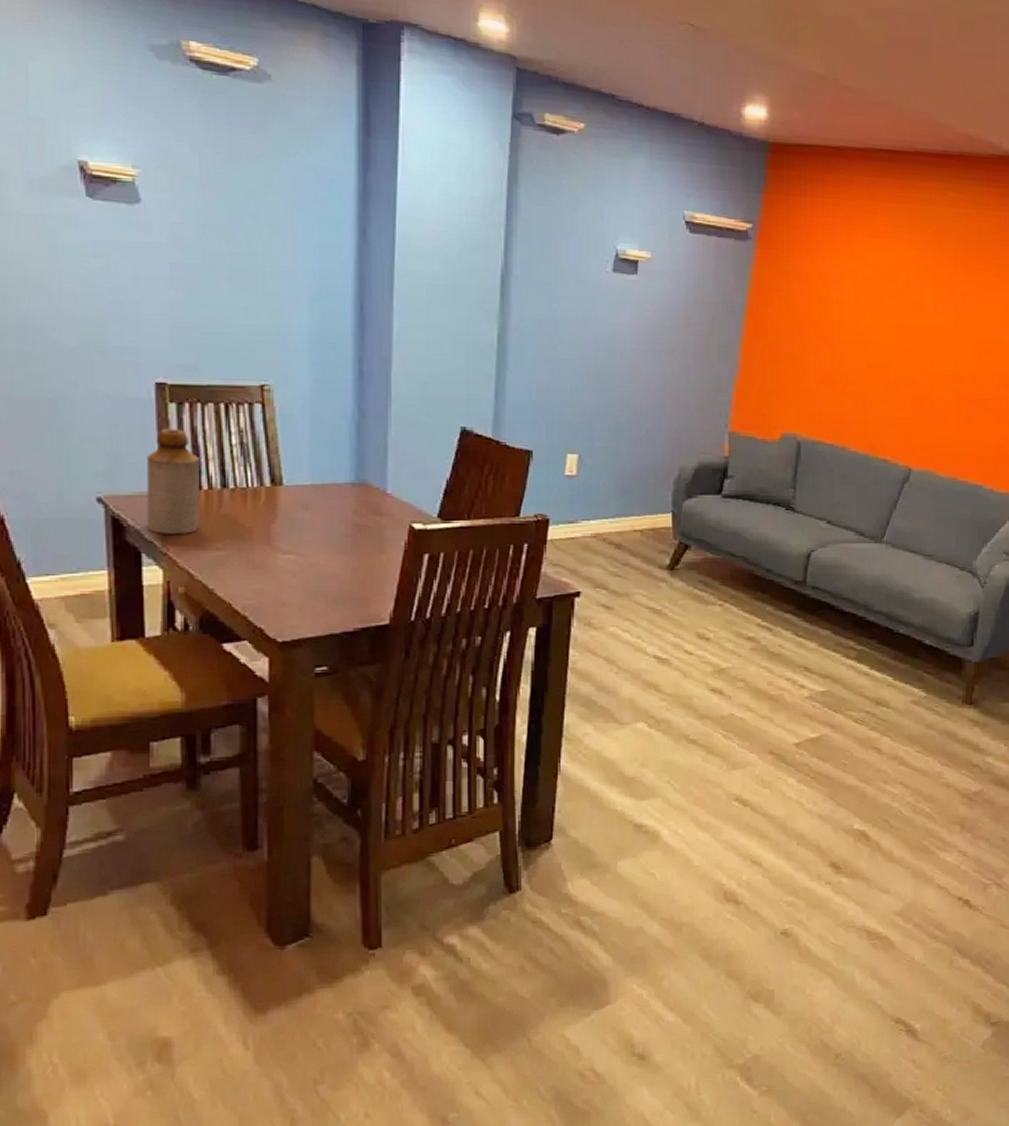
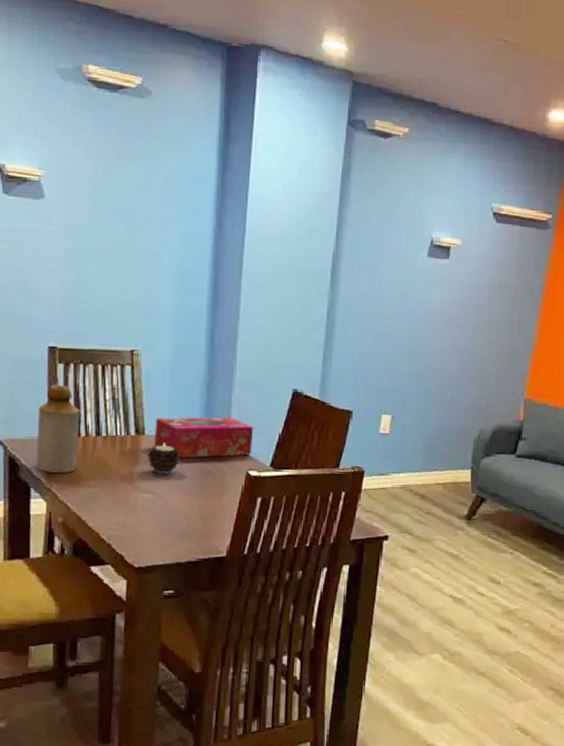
candle: none [287,494,327,531] -> present [147,443,180,474]
tissue box: none [295,461,416,512] -> present [154,417,254,458]

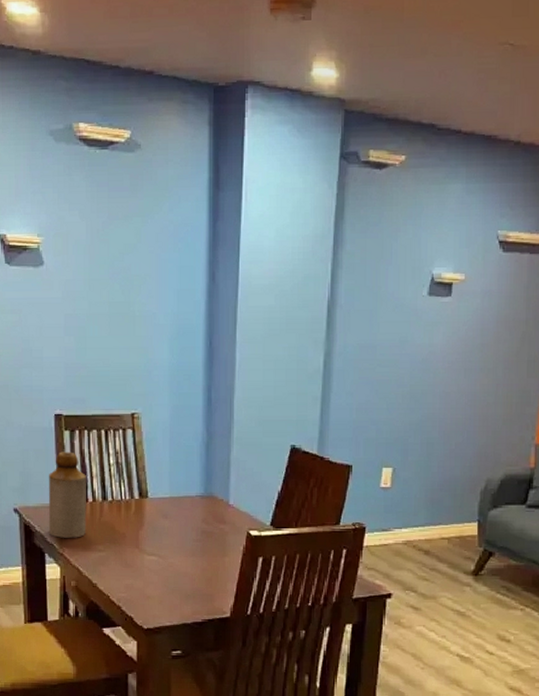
candle: present [147,443,180,474] -> none [151,505,182,536]
tissue box: present [154,417,254,458] -> none [157,477,253,520]

